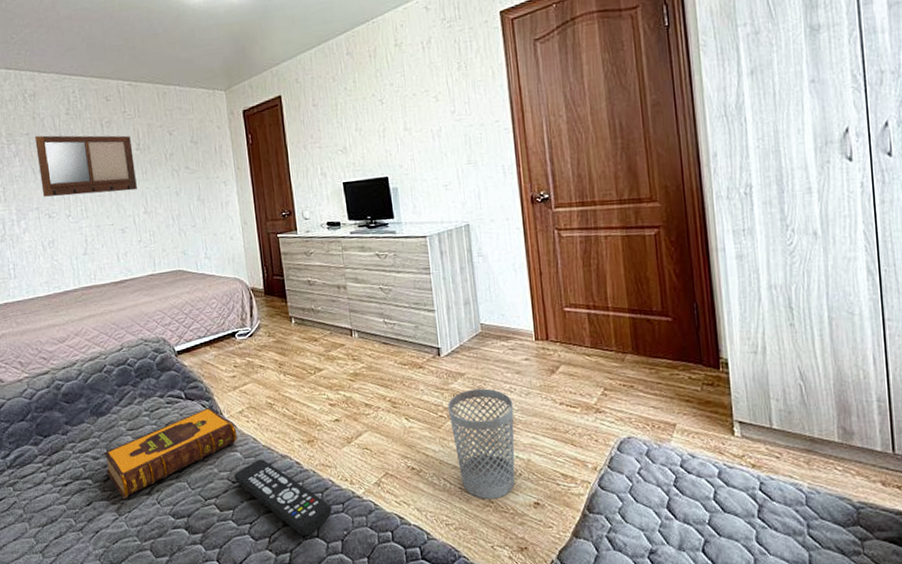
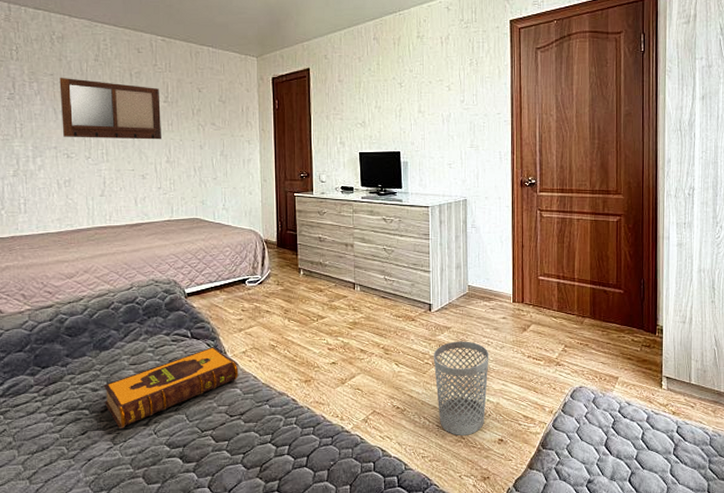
remote control: present [234,459,332,536] -> none [232,396,321,465]

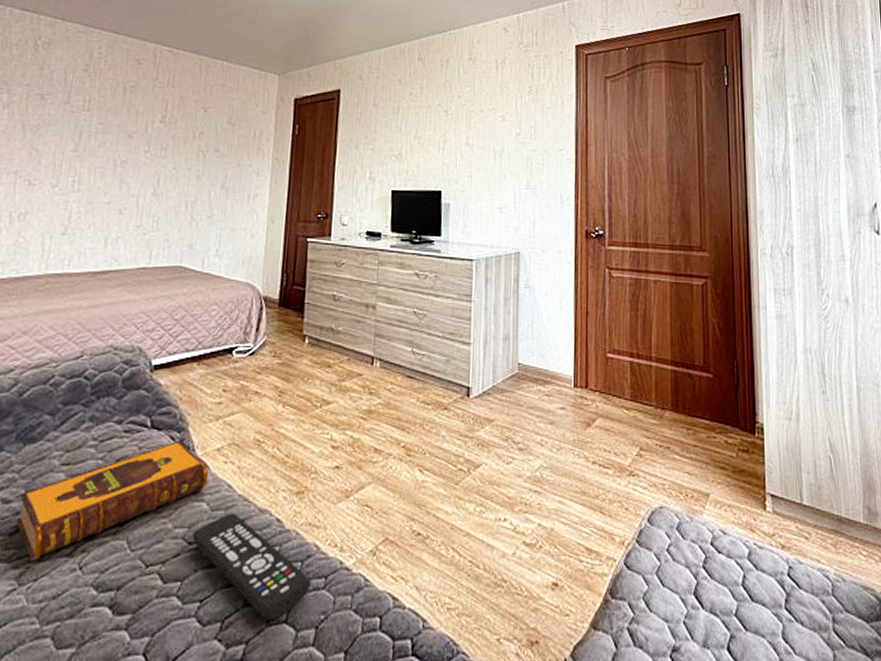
writing board: present [59,78,161,140] -> none [28,89,157,167]
remote control: none [232,396,321,465] -> present [192,513,311,620]
wastebasket: present [433,341,489,435] -> none [469,439,542,577]

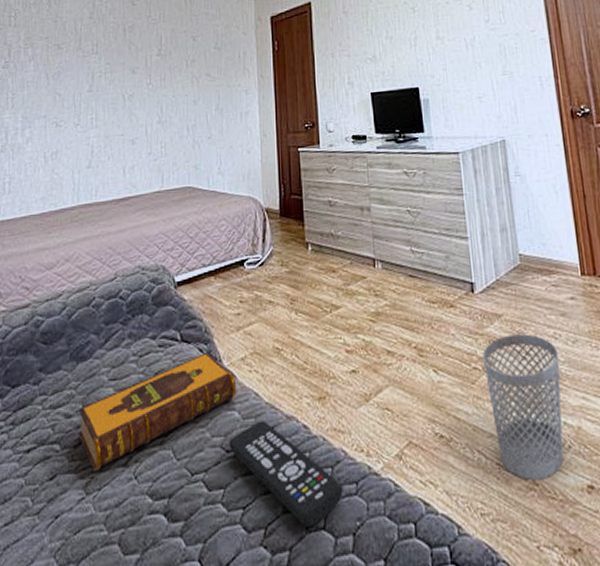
wastebasket: none [469,439,542,577] -> present [482,334,564,480]

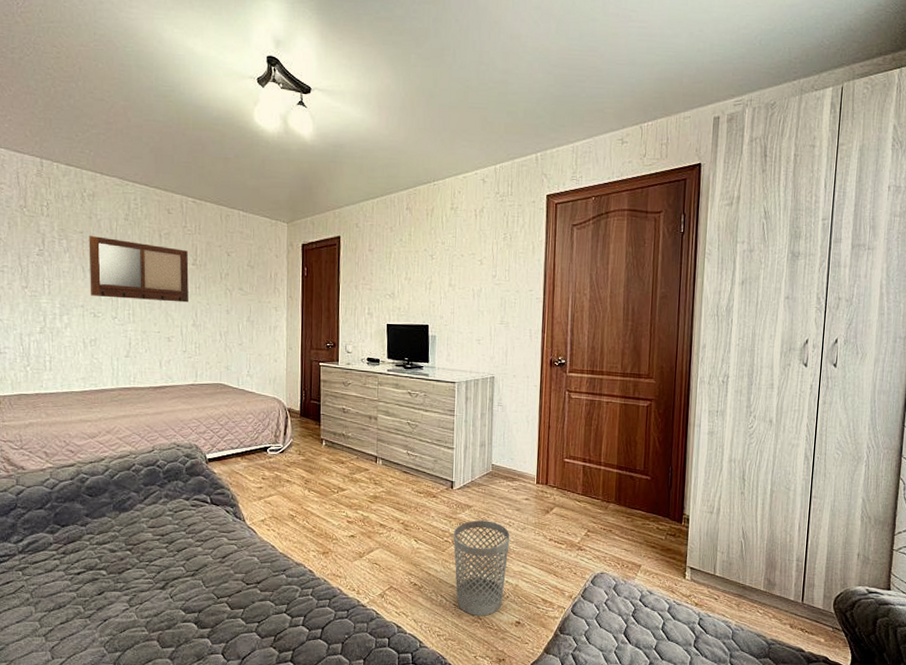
writing board: none [53,39,153,104] -> present [89,236,189,303]
hardback book: present [78,353,237,472] -> none [121,514,257,592]
remote control: present [229,421,343,527] -> none [249,565,337,637]

